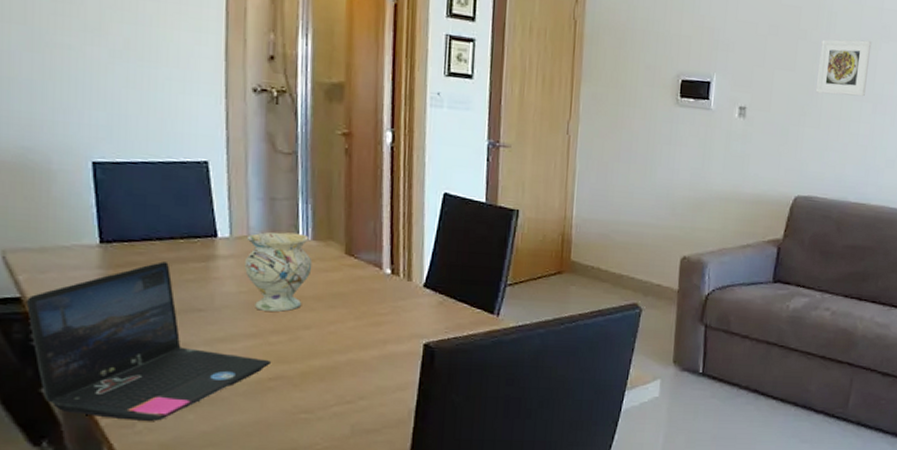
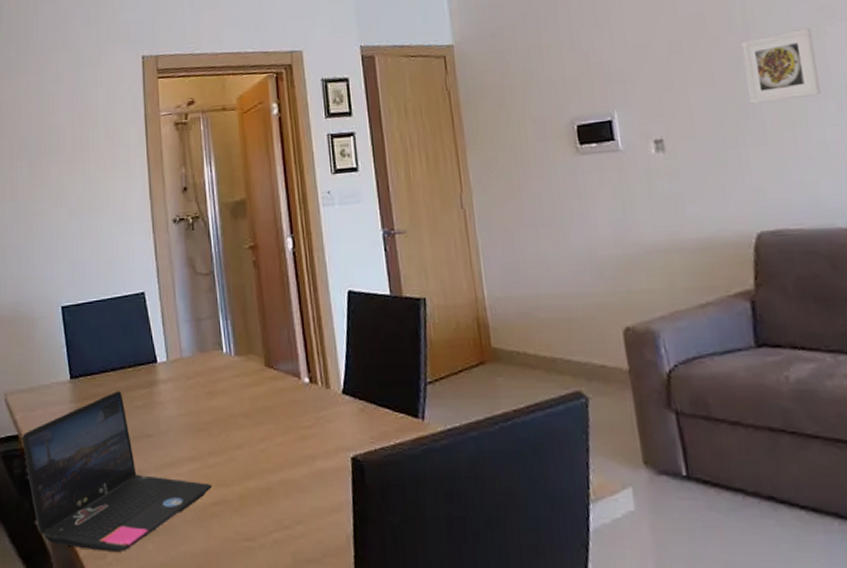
vase: present [245,232,312,312] -> none [180,350,238,432]

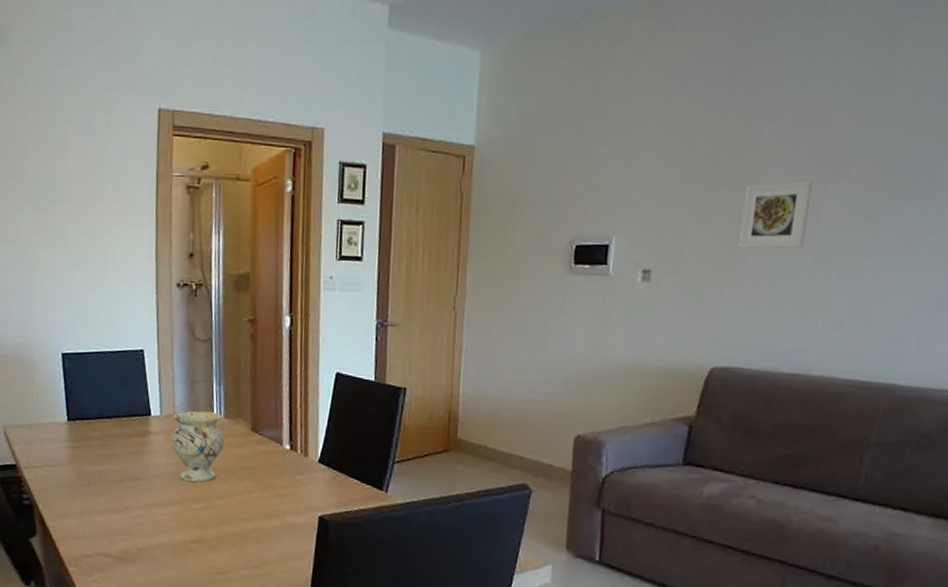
laptop: present [21,391,213,551] -> none [19,436,193,572]
vase: none [180,350,238,432] -> present [172,411,225,482]

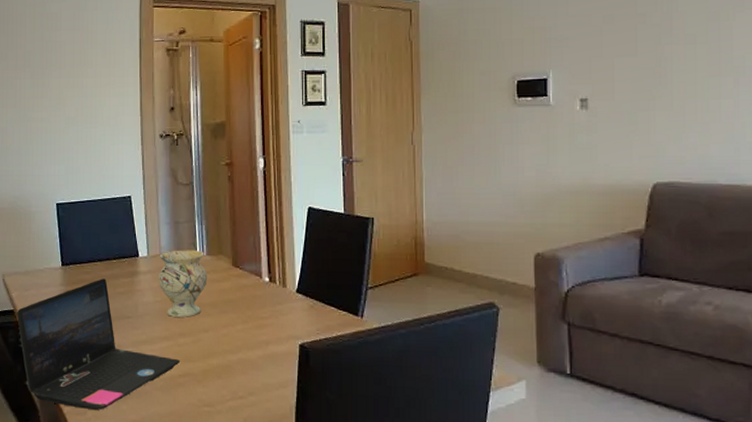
laptop: none [19,436,193,572] -> present [16,278,181,410]
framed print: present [738,181,814,249] -> none [664,13,724,74]

